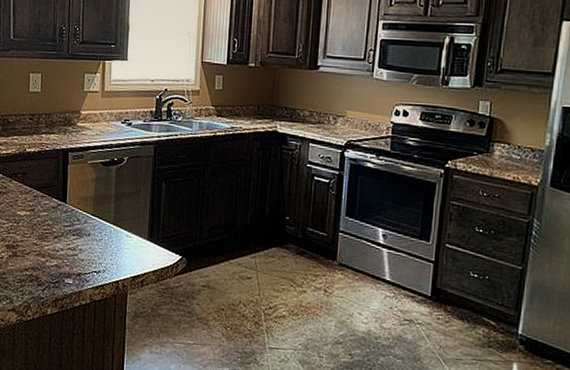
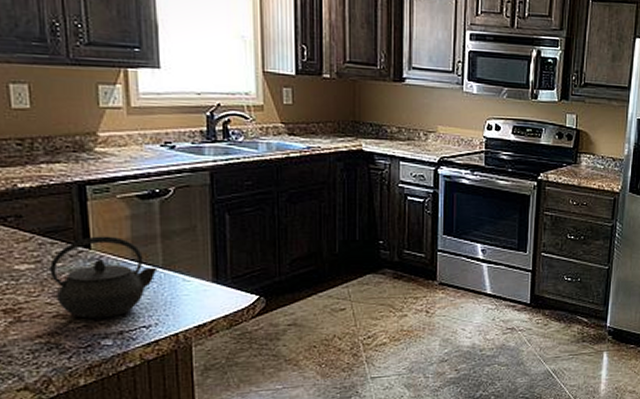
kettle: none [38,193,110,261] -> present [50,236,158,319]

